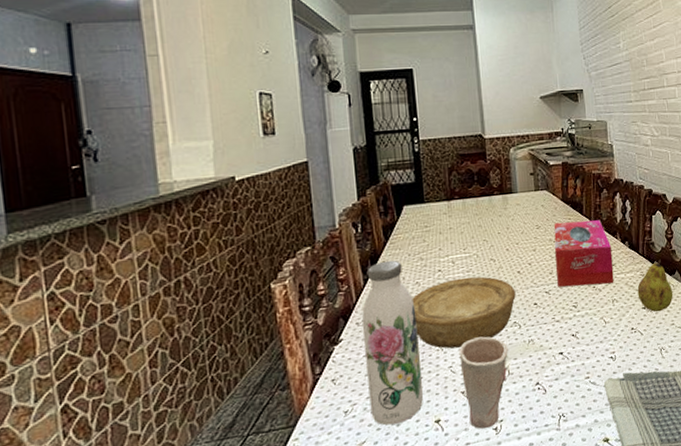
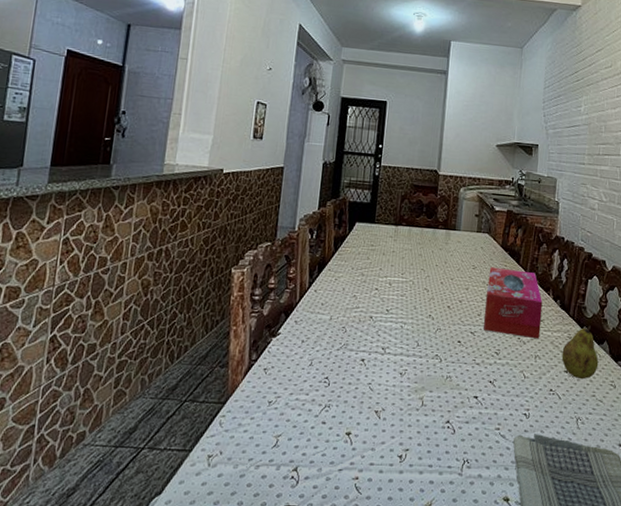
water bottle: present [362,260,424,426] -> none [291,269,349,426]
bowl: present [412,276,516,349] -> none [345,300,443,367]
cup: present [459,336,509,429] -> none [377,361,427,453]

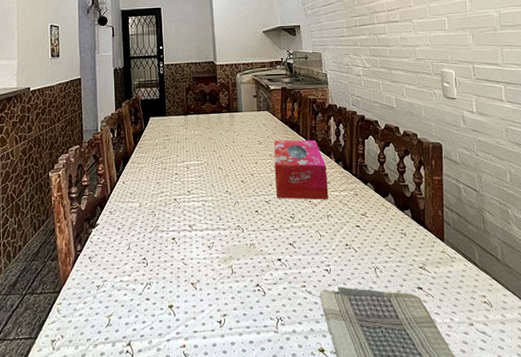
fruit: present [561,325,599,380] -> none [351,181,387,232]

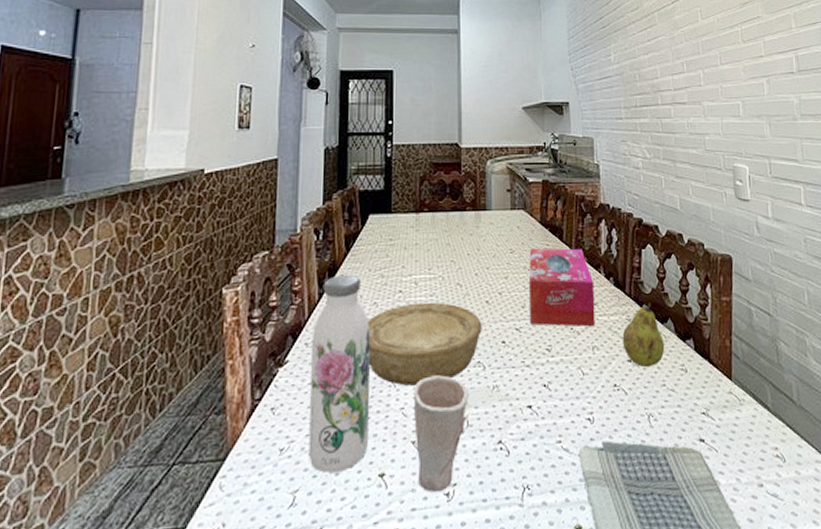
water bottle: none [114,161,160,304] -> present [308,274,370,473]
bowl: none [153,181,240,243] -> present [367,302,482,386]
cup: none [190,235,233,320] -> present [413,375,470,492]
fruit: none [351,181,387,232] -> present [622,302,665,368]

